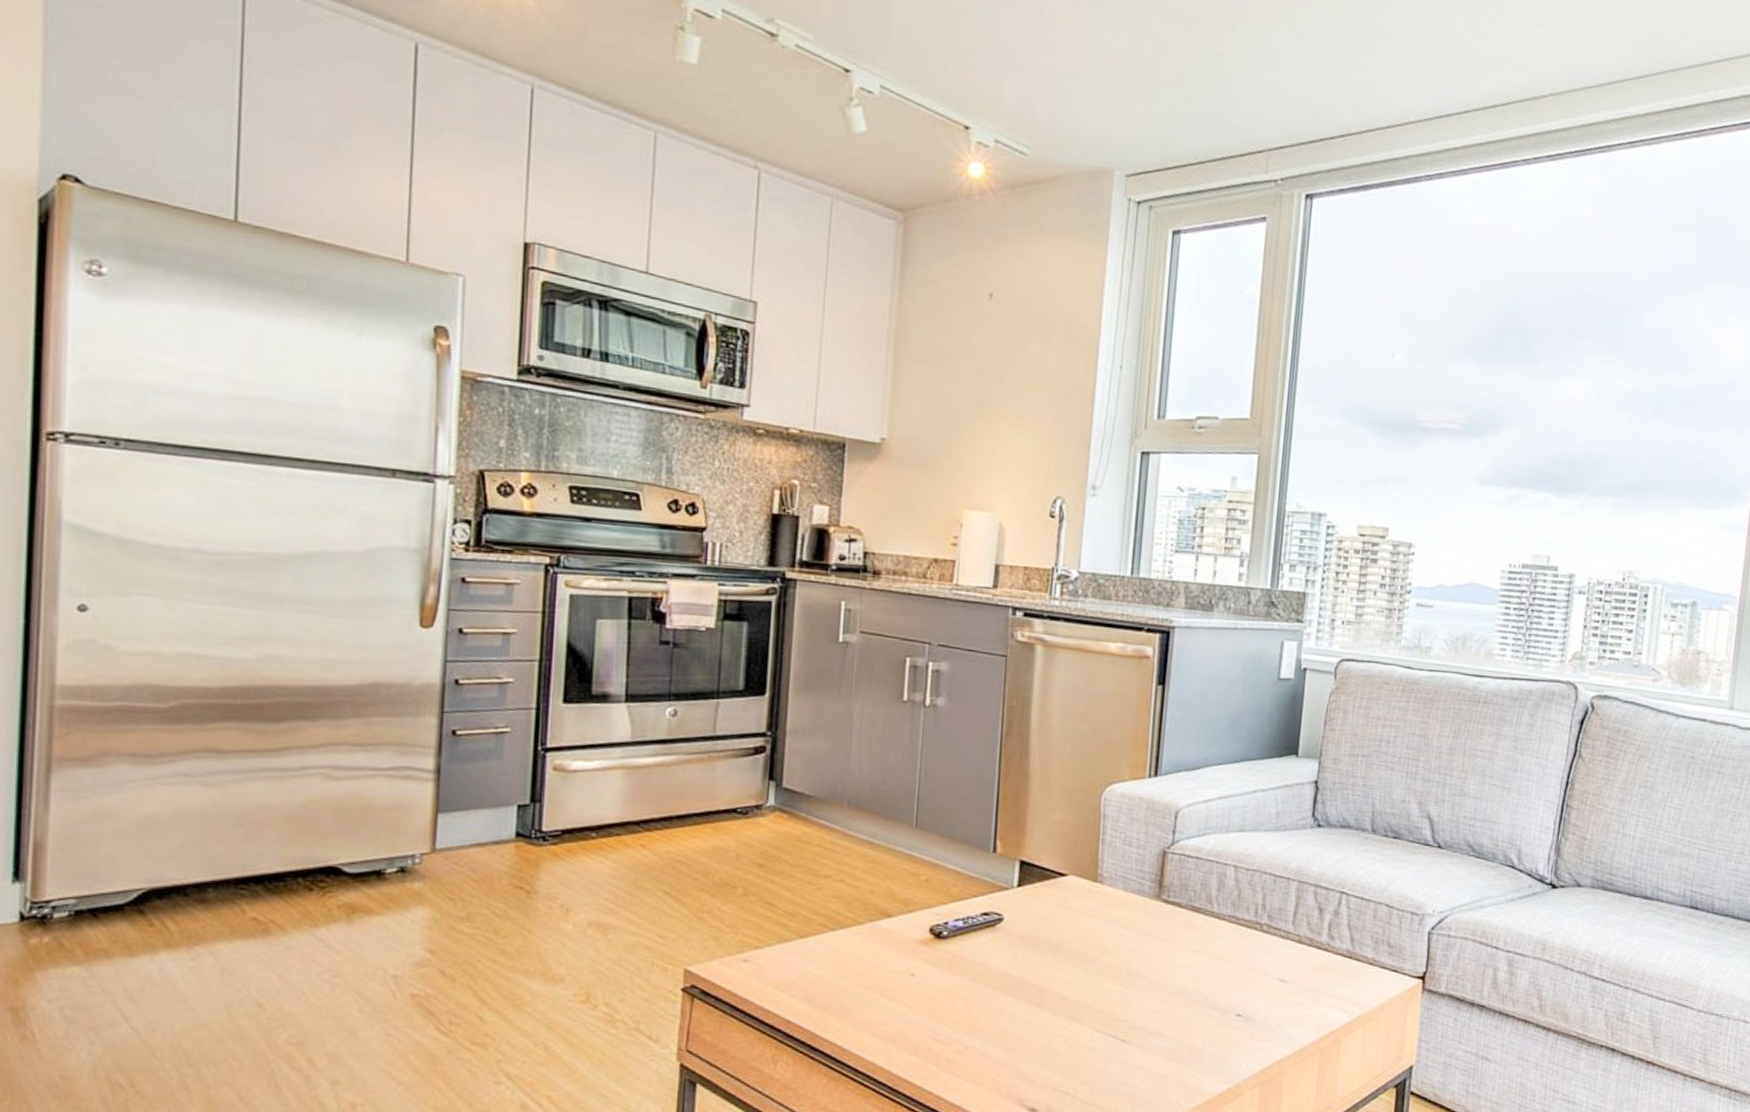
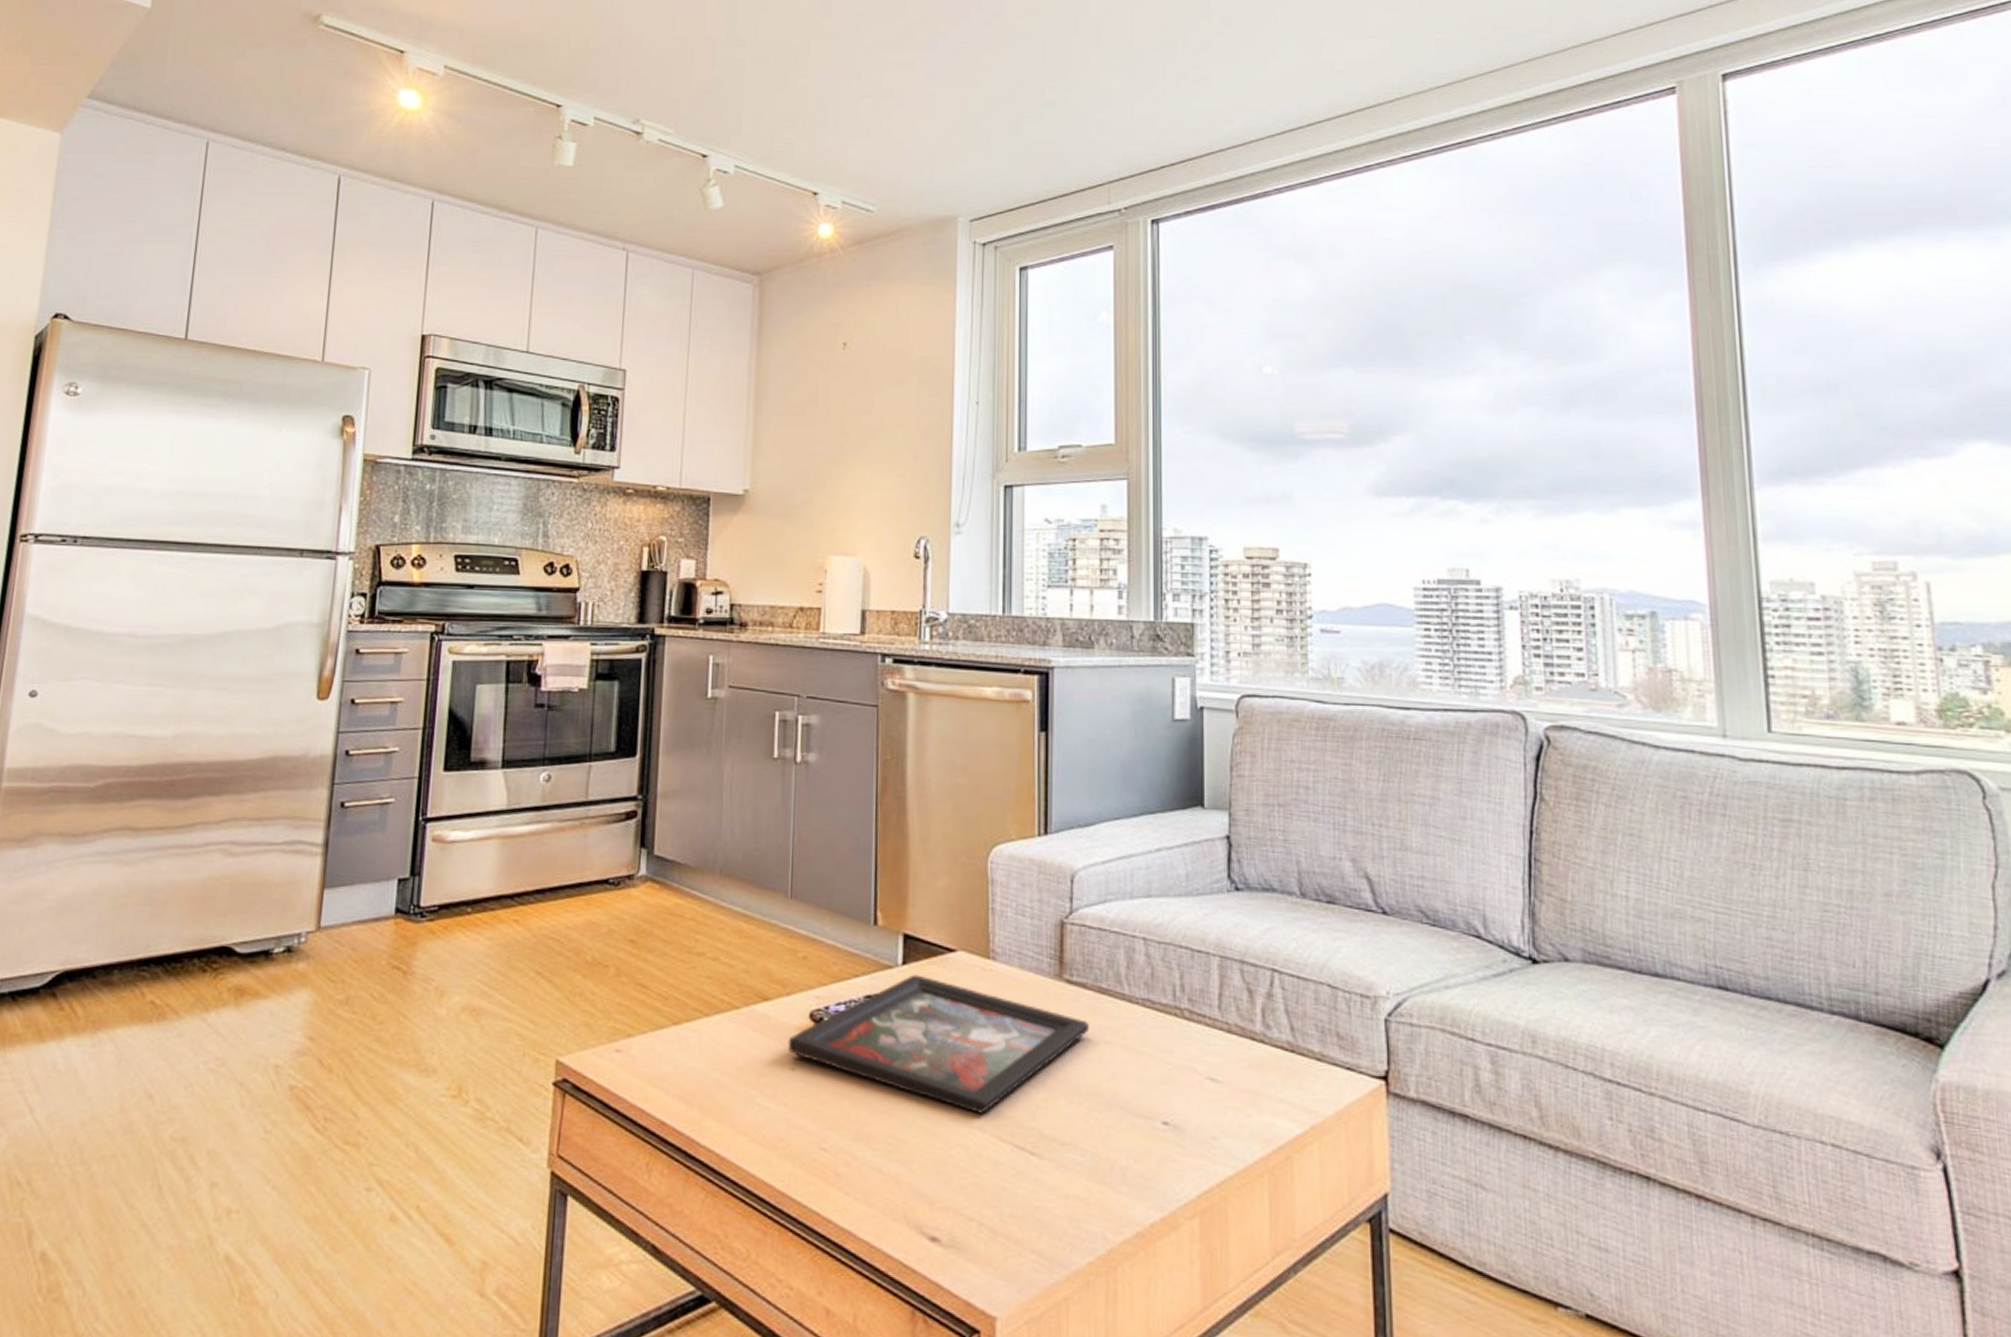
decorative tray: none [908,895,1181,1010] -> present [788,974,1089,1114]

